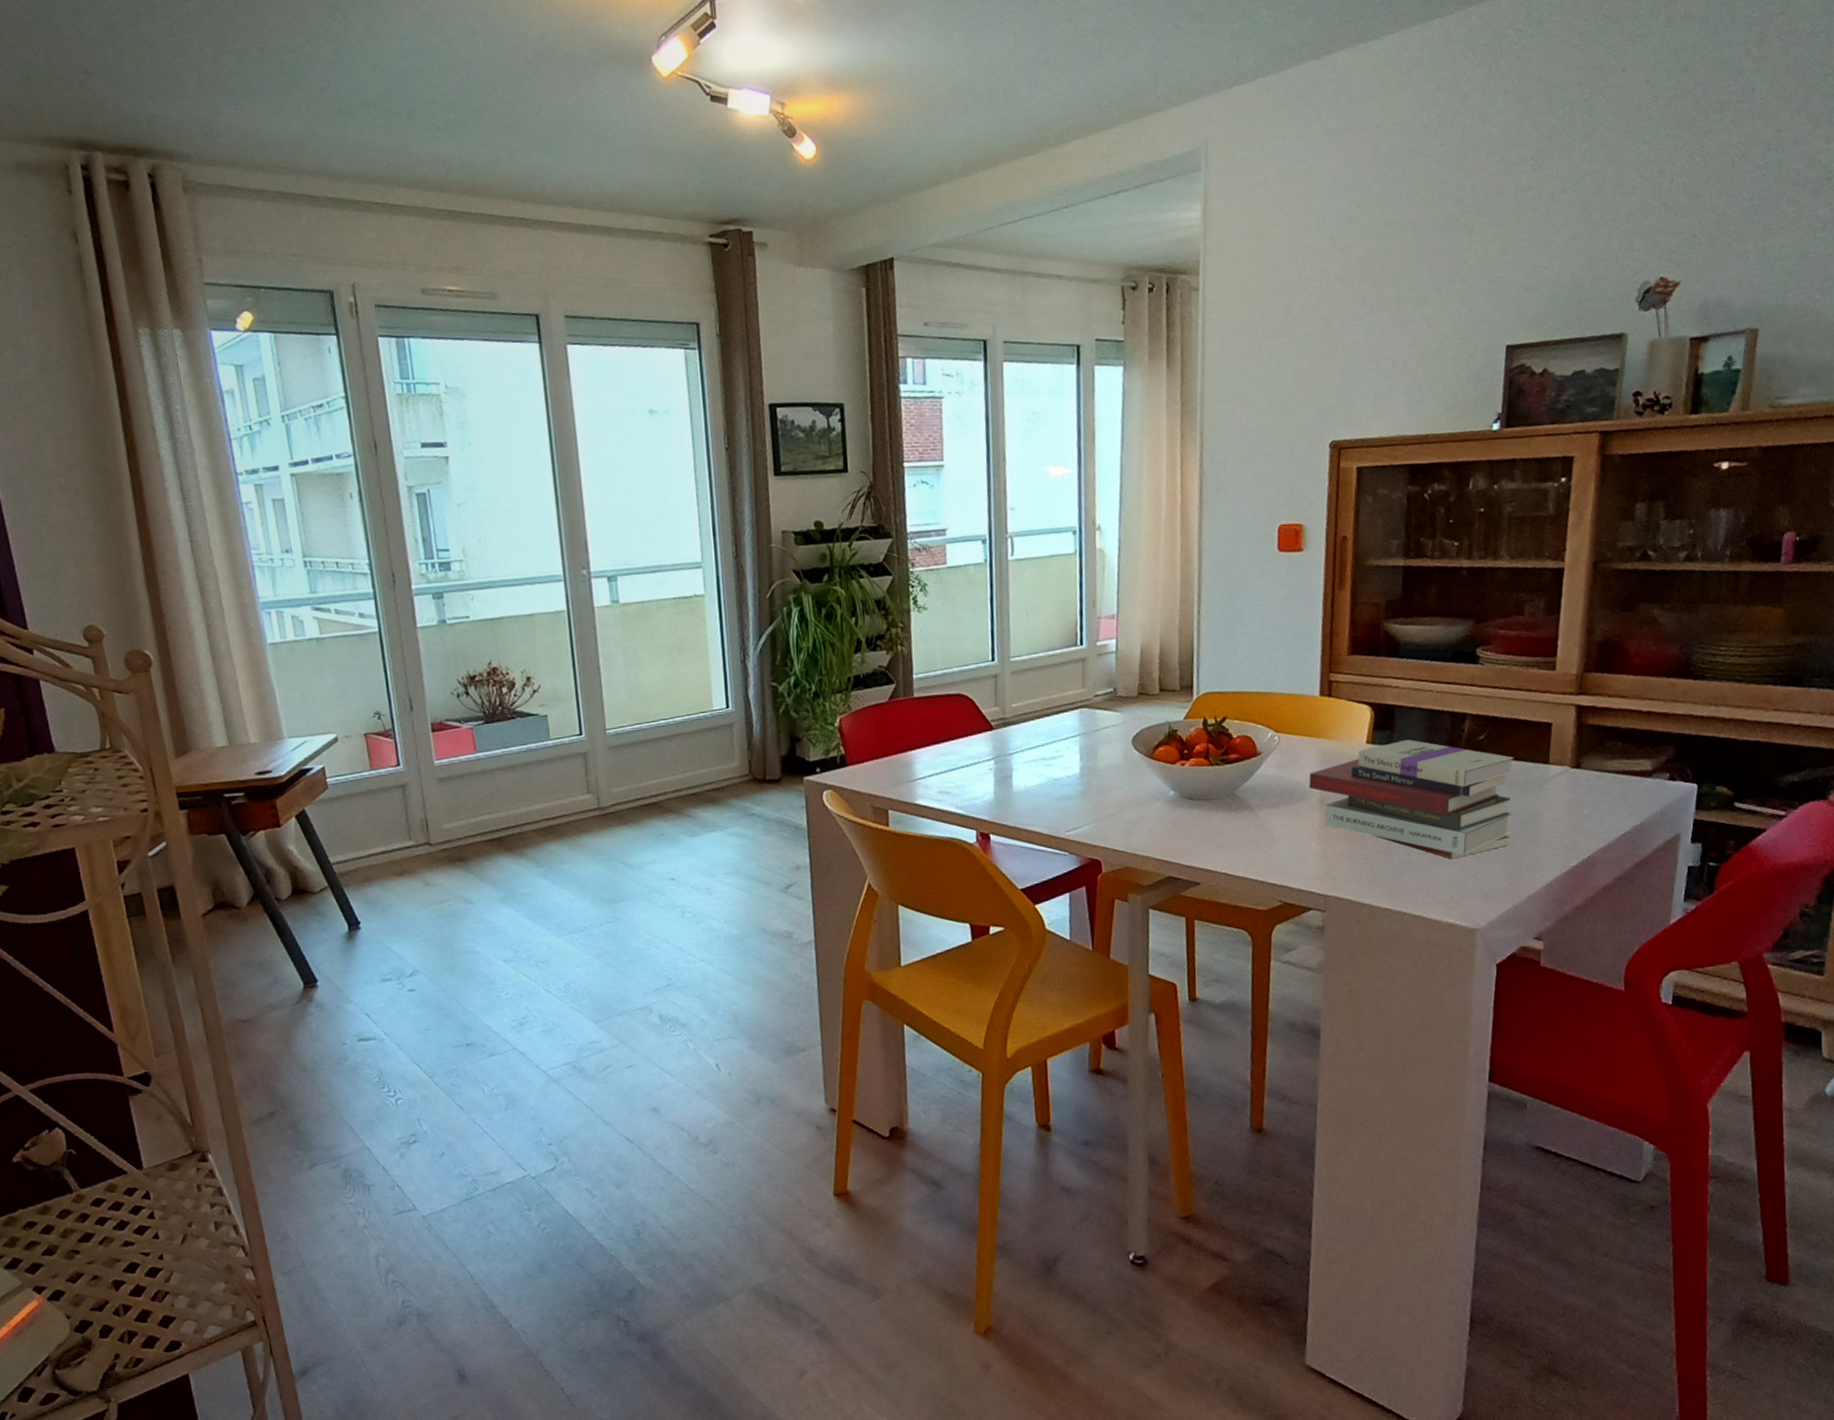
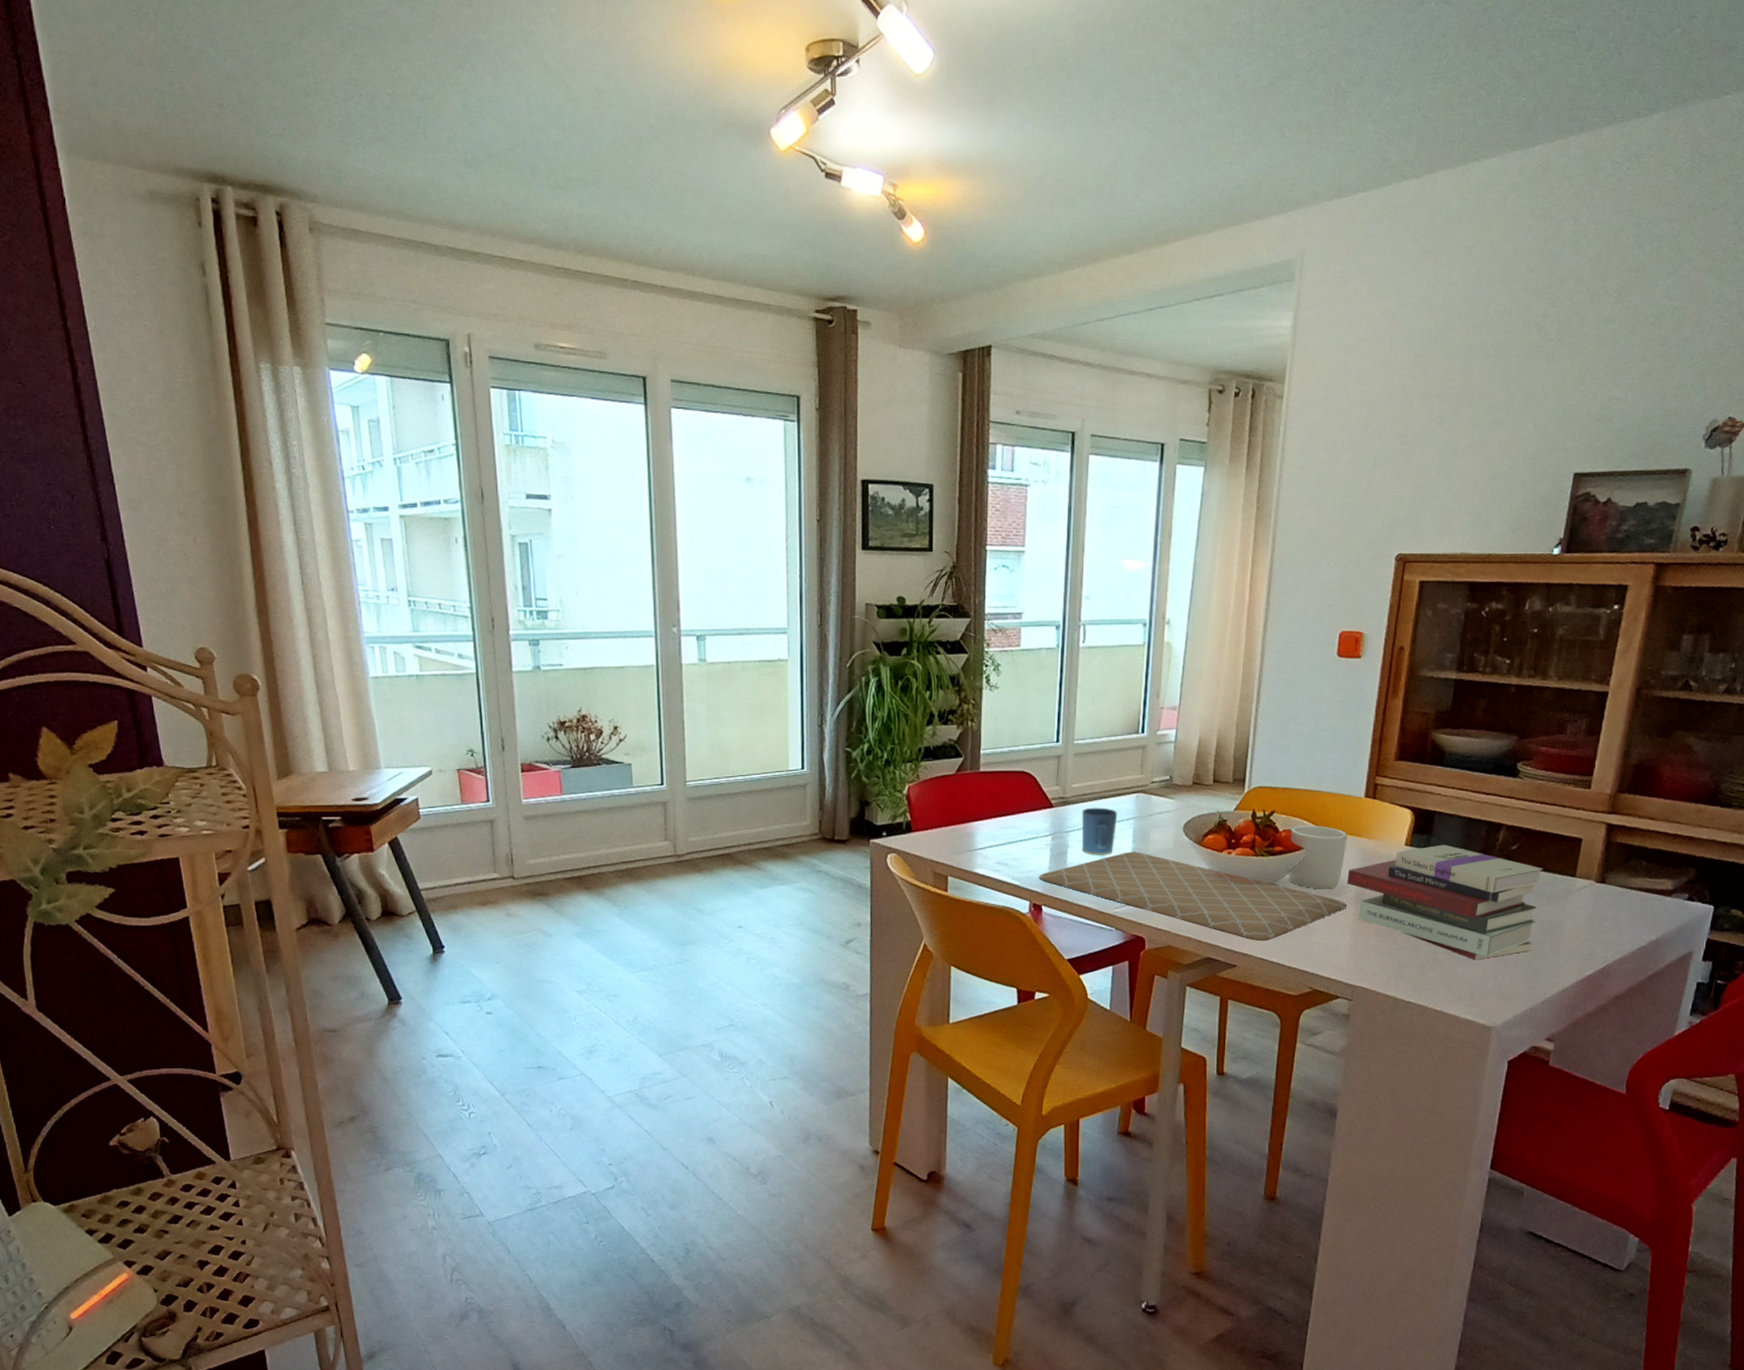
placemat: none [984,770,1312,855] -> present [1039,851,1348,941]
mug: none [1024,726,1062,777] -> present [1081,807,1118,855]
mug: none [1244,729,1306,796] -> present [1287,826,1348,889]

